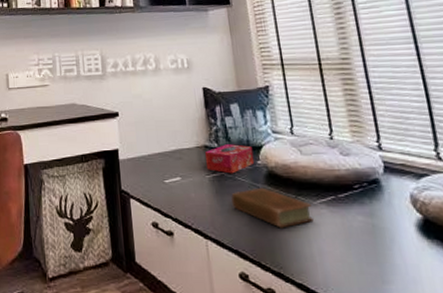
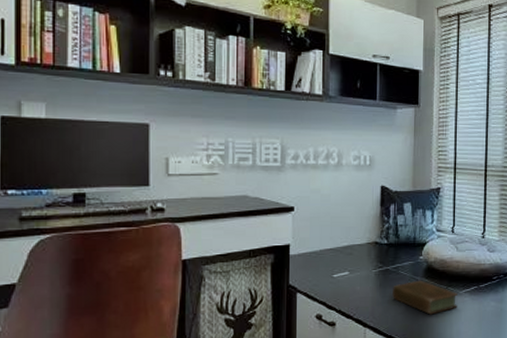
tissue box: present [204,144,255,174] -> none [374,241,418,268]

